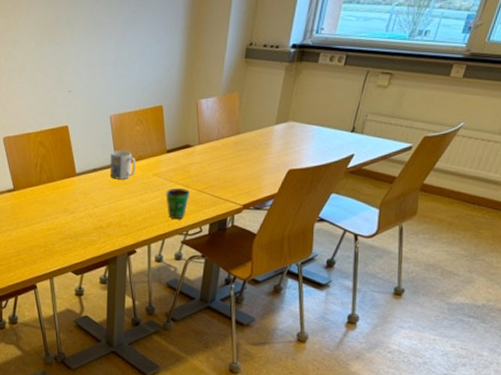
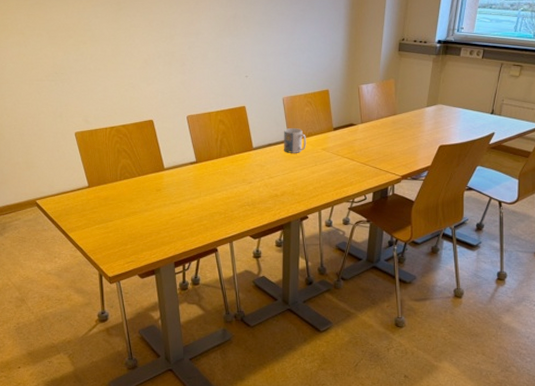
cup: present [166,189,191,220] -> none [333,162,355,189]

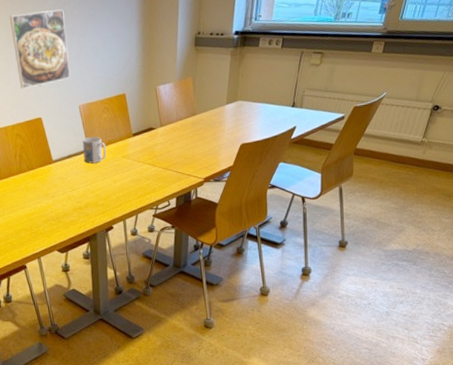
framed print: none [223,9,276,78] -> present [10,9,70,89]

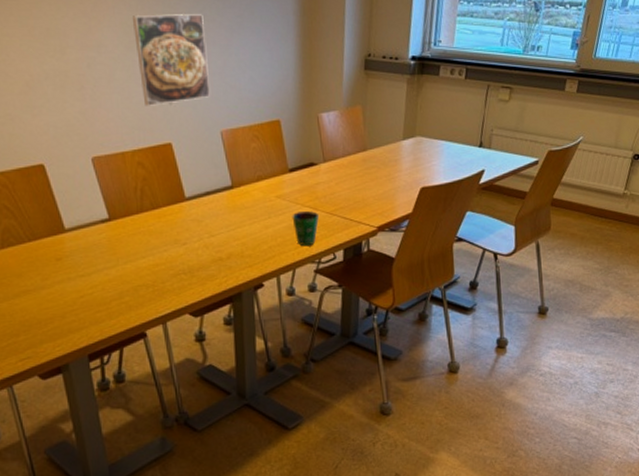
mug: present [82,136,107,164] -> none [224,170,256,203]
cup: none [135,167,157,196] -> present [292,211,320,247]

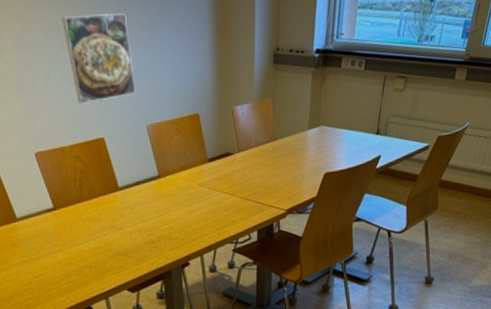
cup: present [292,211,320,247] -> none [212,197,236,229]

